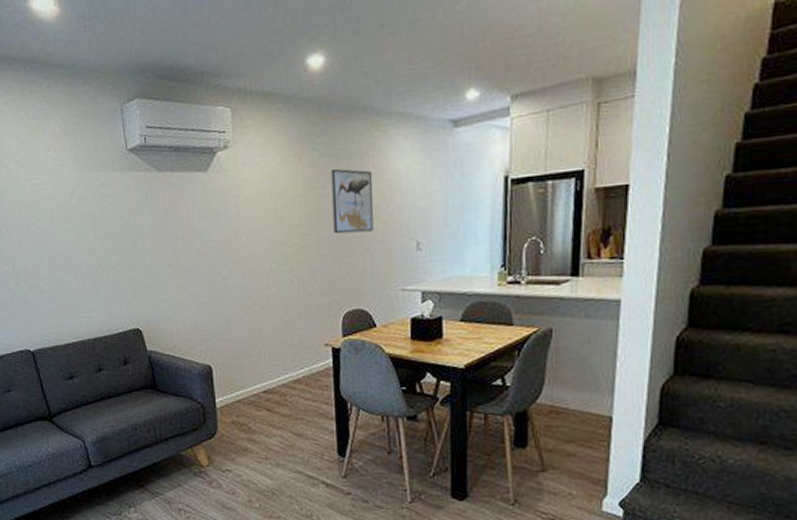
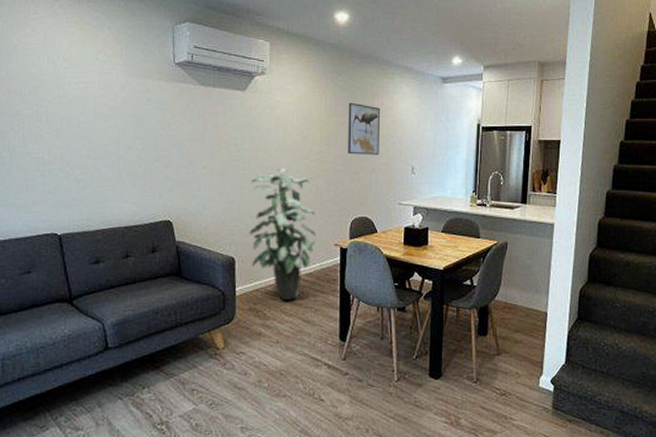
indoor plant: none [223,259,303,412] -> present [249,168,317,301]

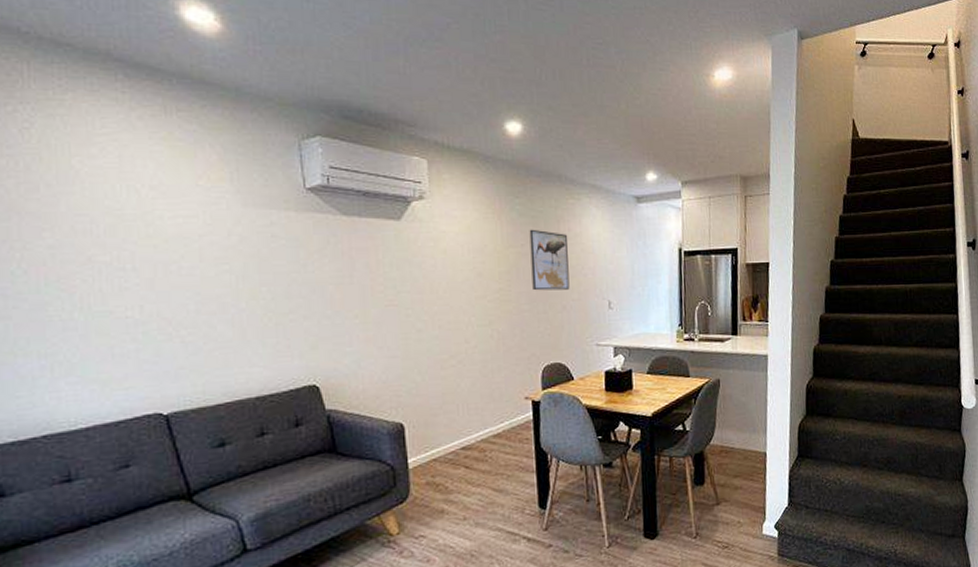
indoor plant: present [249,168,317,301] -> none [417,312,503,470]

